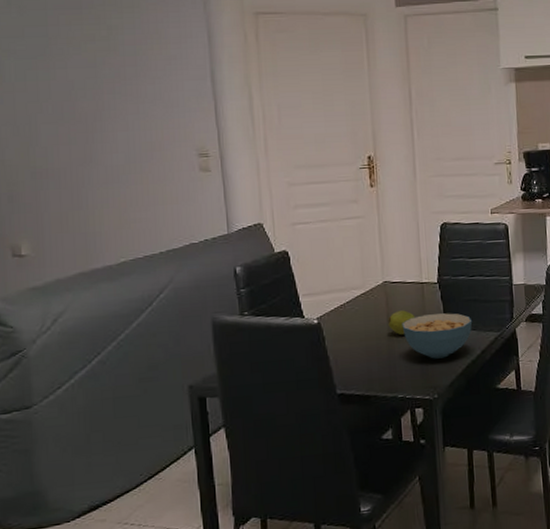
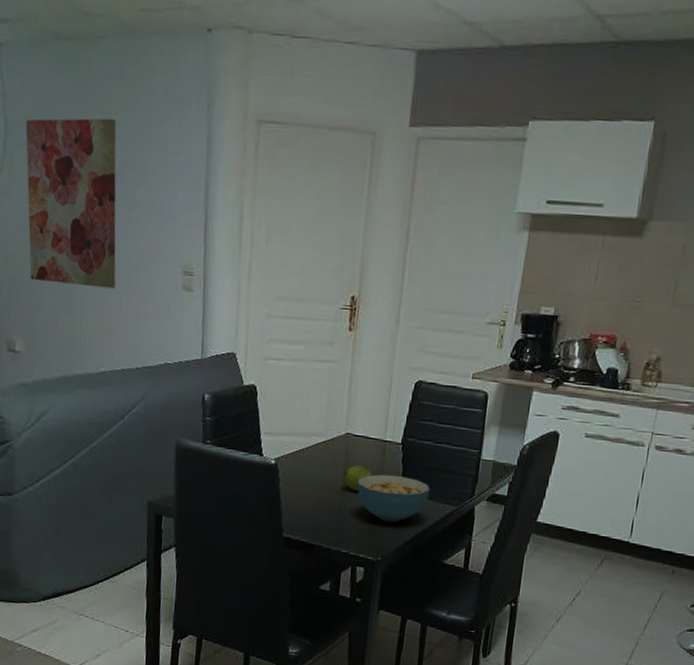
wall art: none [14,22,128,182] -> present [25,118,117,289]

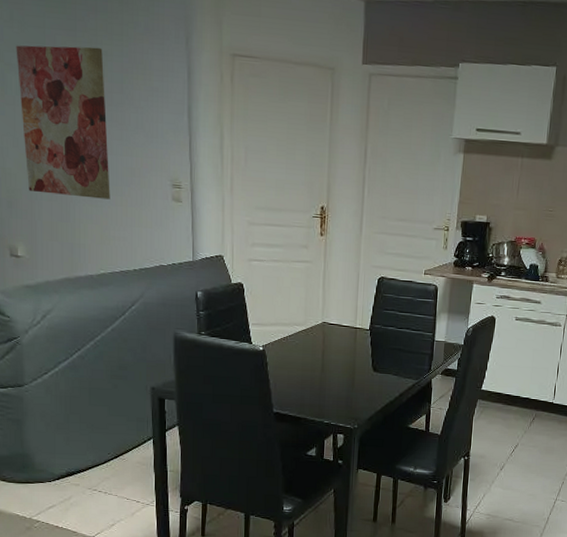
fruit: present [344,465,373,492] -> none [323,349,347,371]
cereal bowl: present [357,474,431,523] -> none [334,356,395,396]

